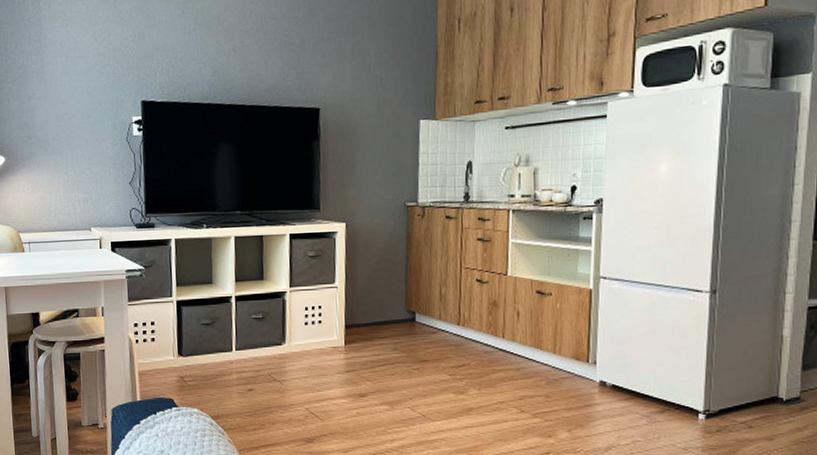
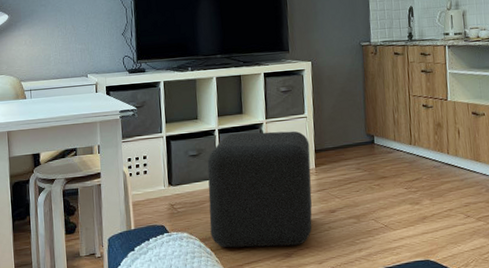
cube: none [221,301,340,431] -> present [207,131,312,248]

